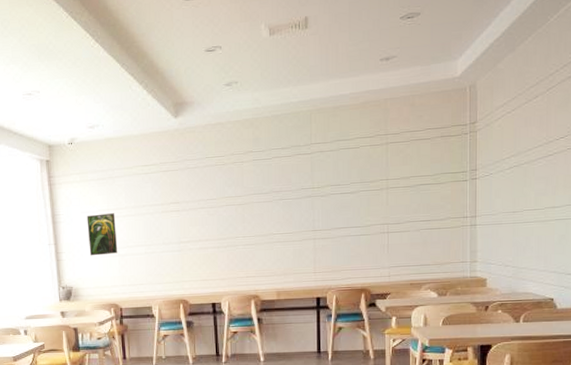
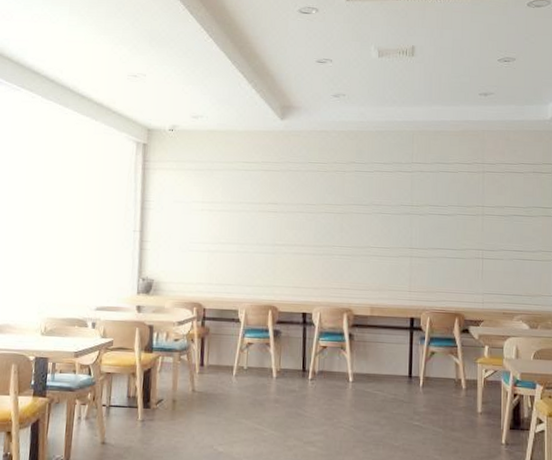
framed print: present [87,213,118,256] -> none [177,205,210,249]

